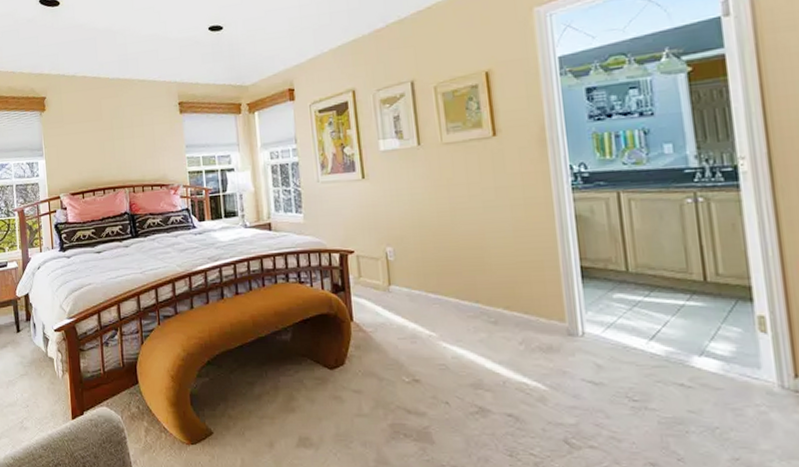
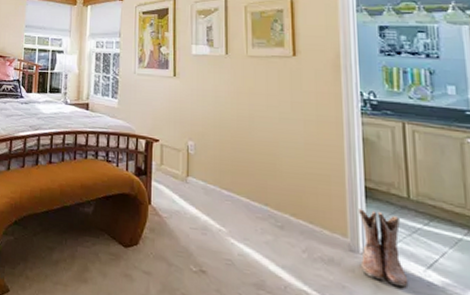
boots: none [574,290,631,363] -> present [357,209,409,288]

